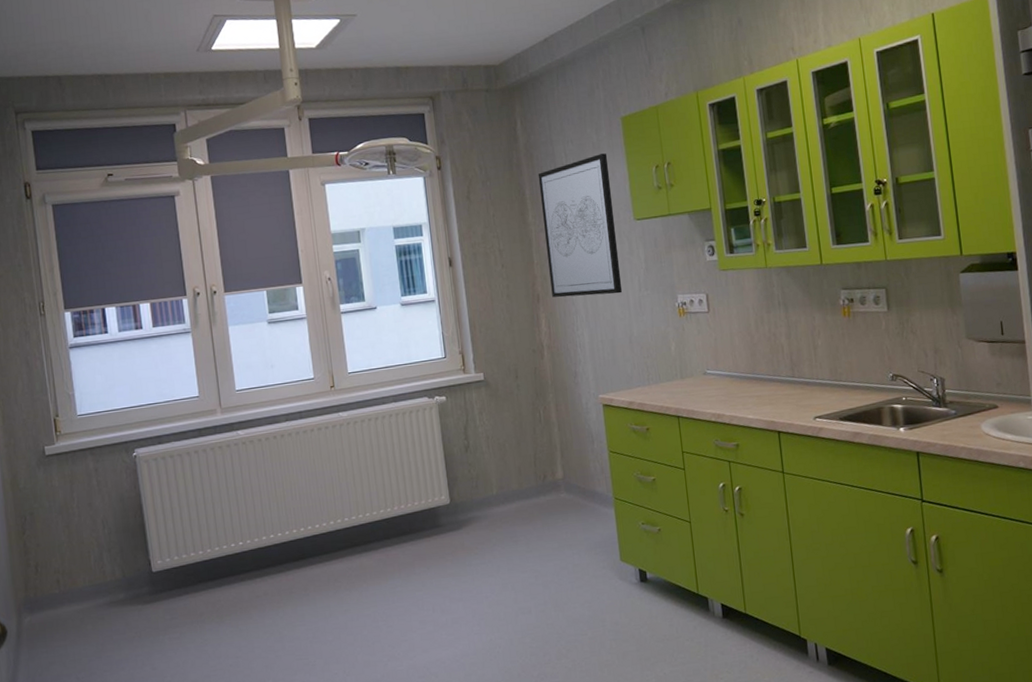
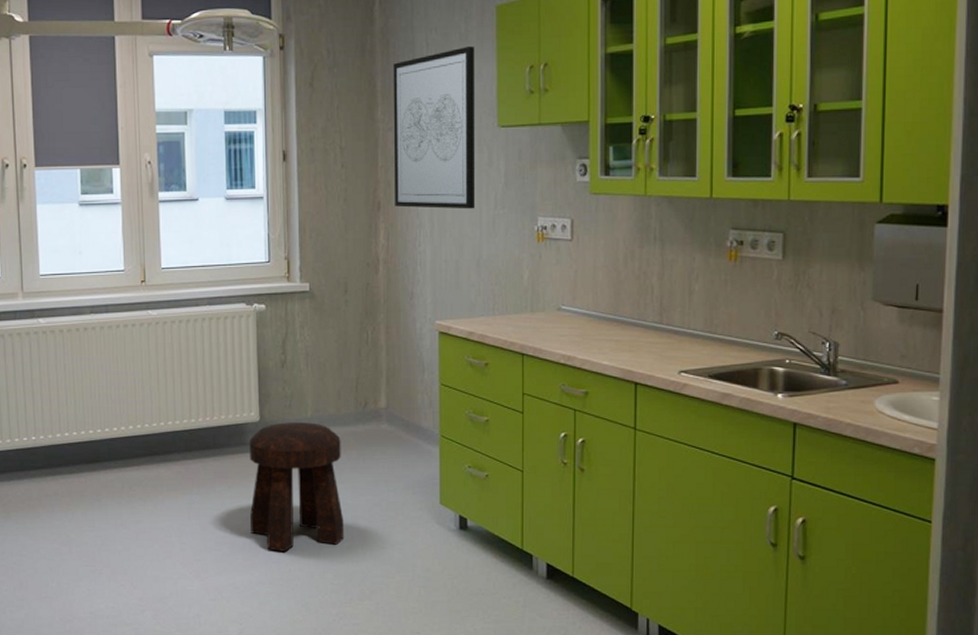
stool: none [442,499,538,624] -> present [249,422,344,553]

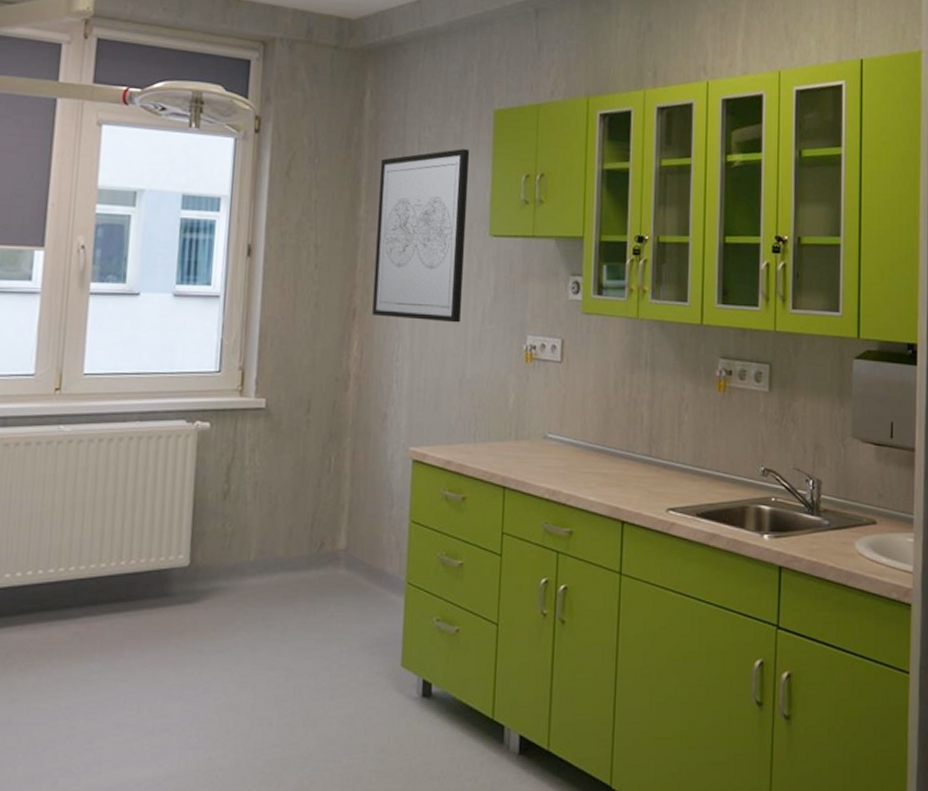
stool: present [249,422,344,553] -> none [164,567,289,735]

